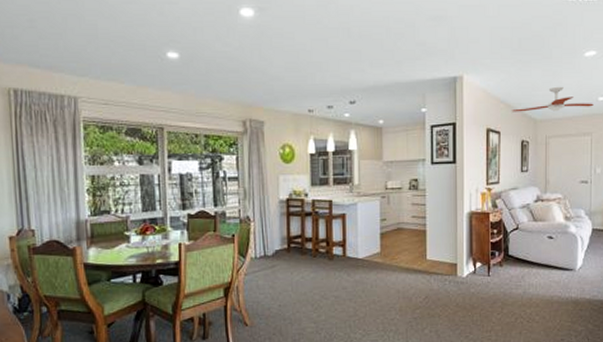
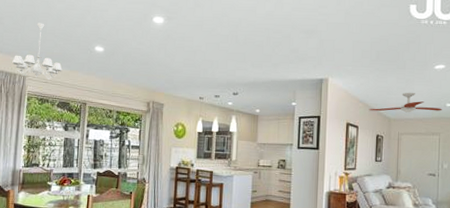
chandelier: none [54,24,126,101] -> present [11,23,62,80]

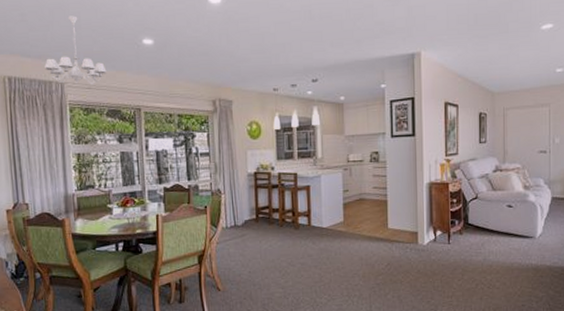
ceiling fan: present [368,92,442,113] -> none [468,59,551,86]

